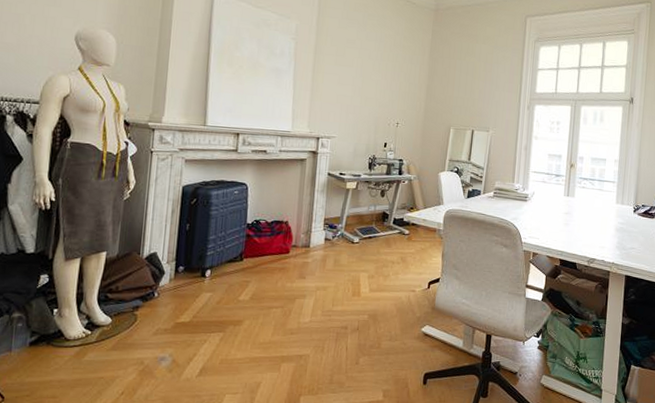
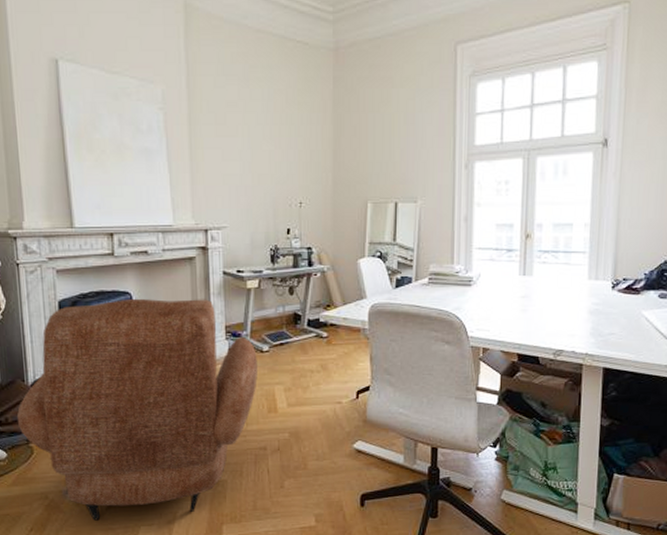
armchair: none [127,189,348,387] -> present [16,298,258,521]

